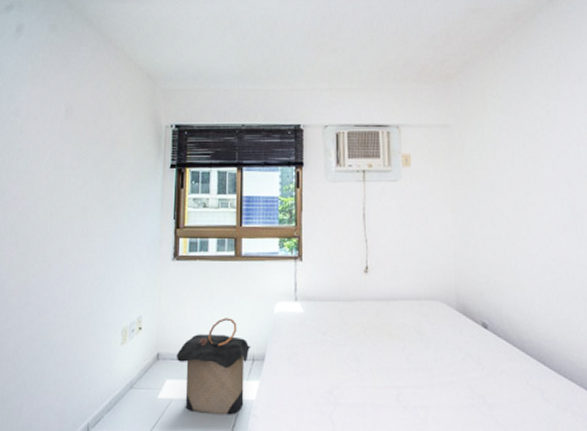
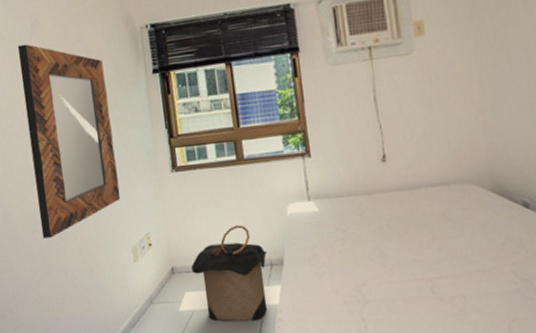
home mirror: none [34,126,126,312] -> present [17,44,121,238]

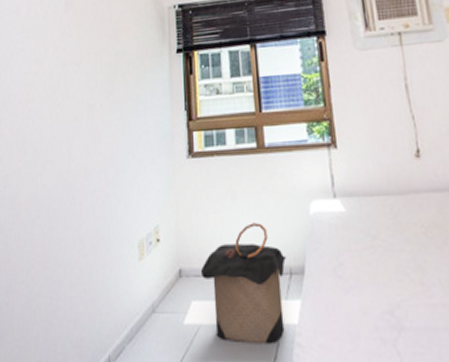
home mirror: present [17,44,121,238] -> none [46,21,132,226]

